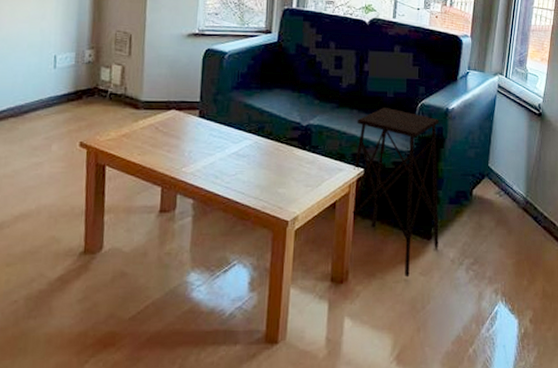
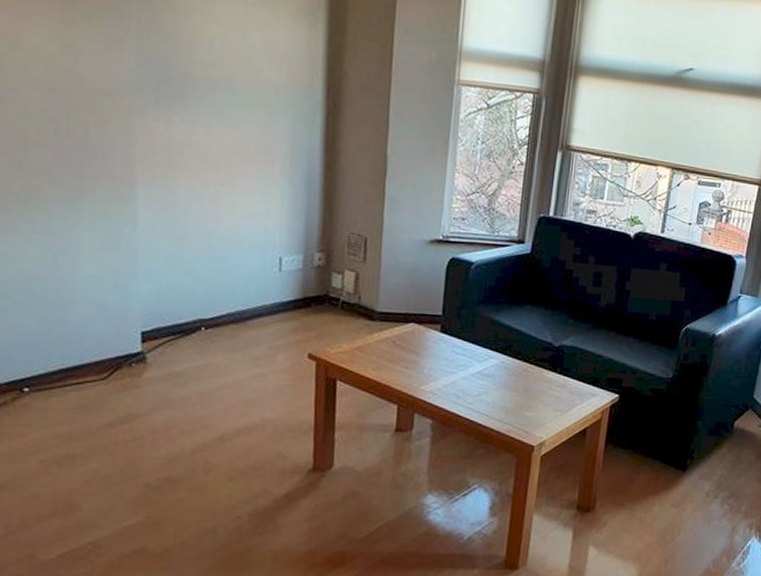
side table: present [352,107,439,278] -> none [603,329,704,509]

